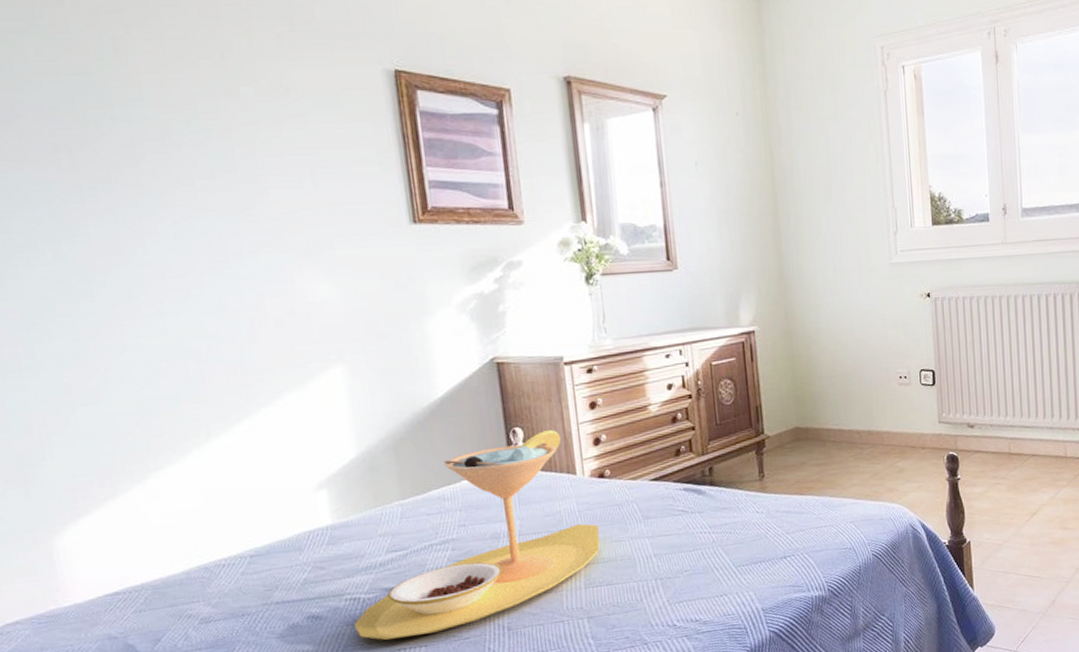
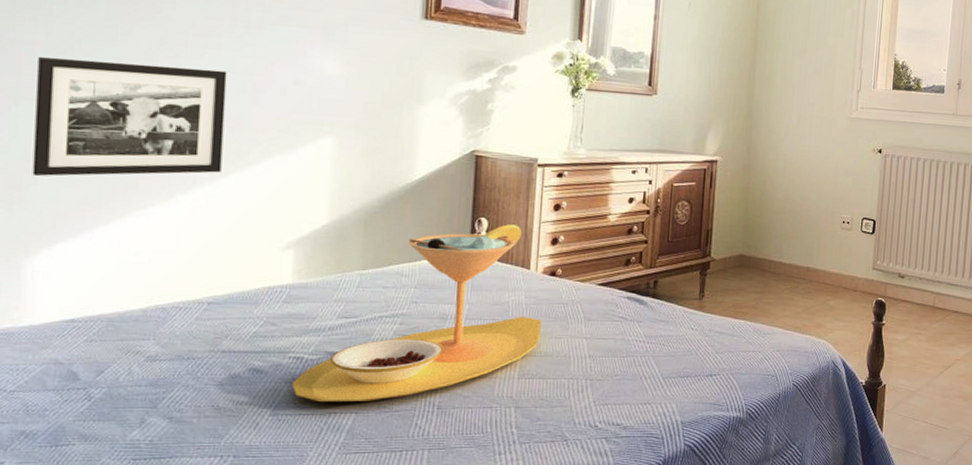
picture frame: none [15,311,234,451] -> present [32,56,227,176]

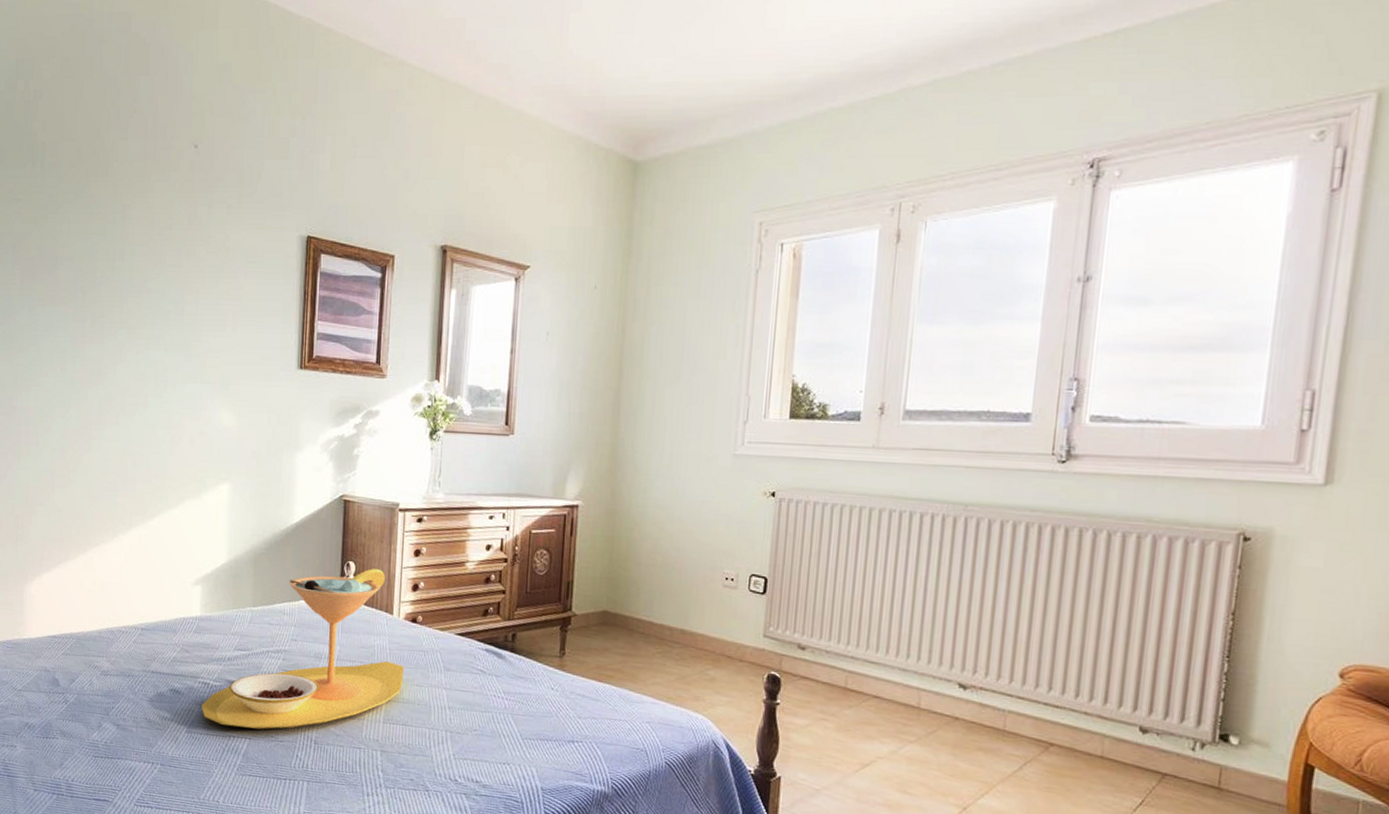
picture frame: present [32,56,227,176] -> none [29,419,152,518]

